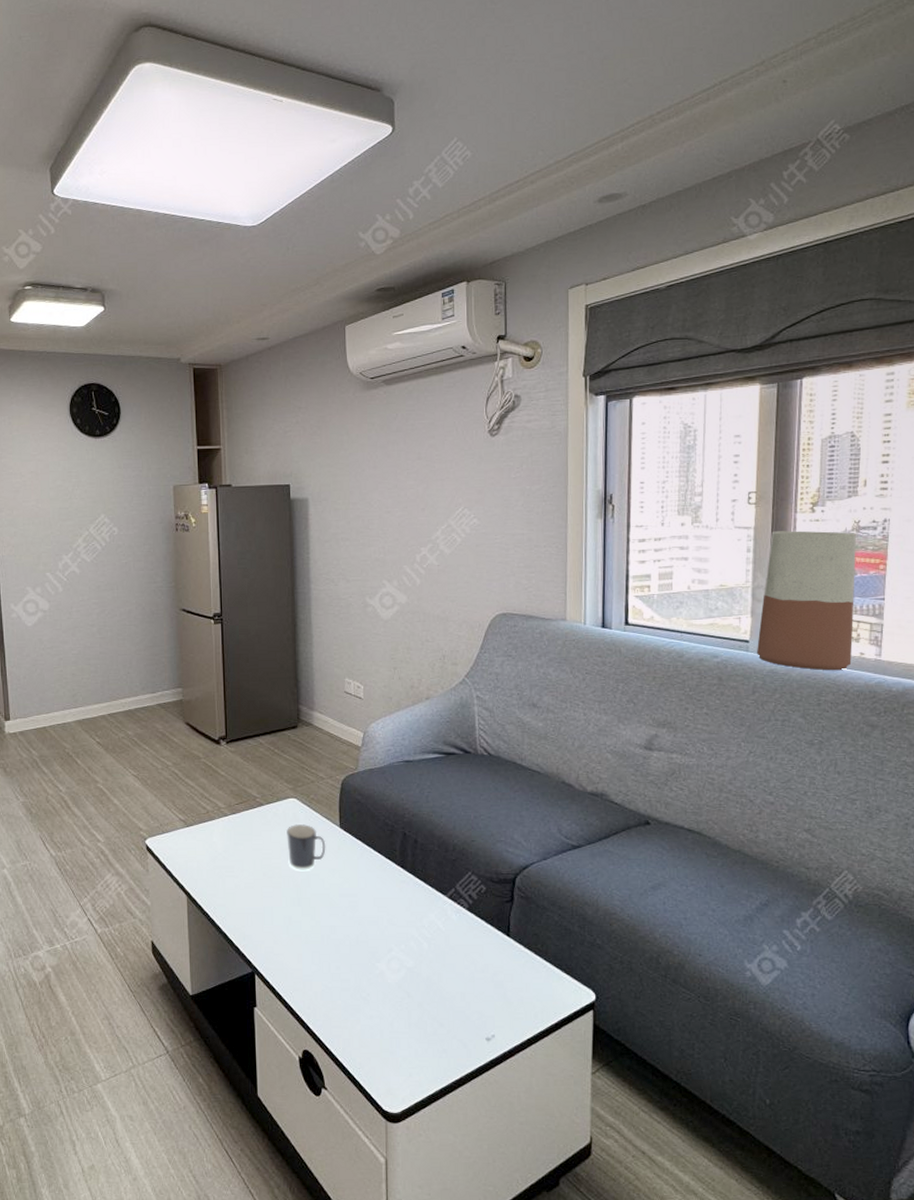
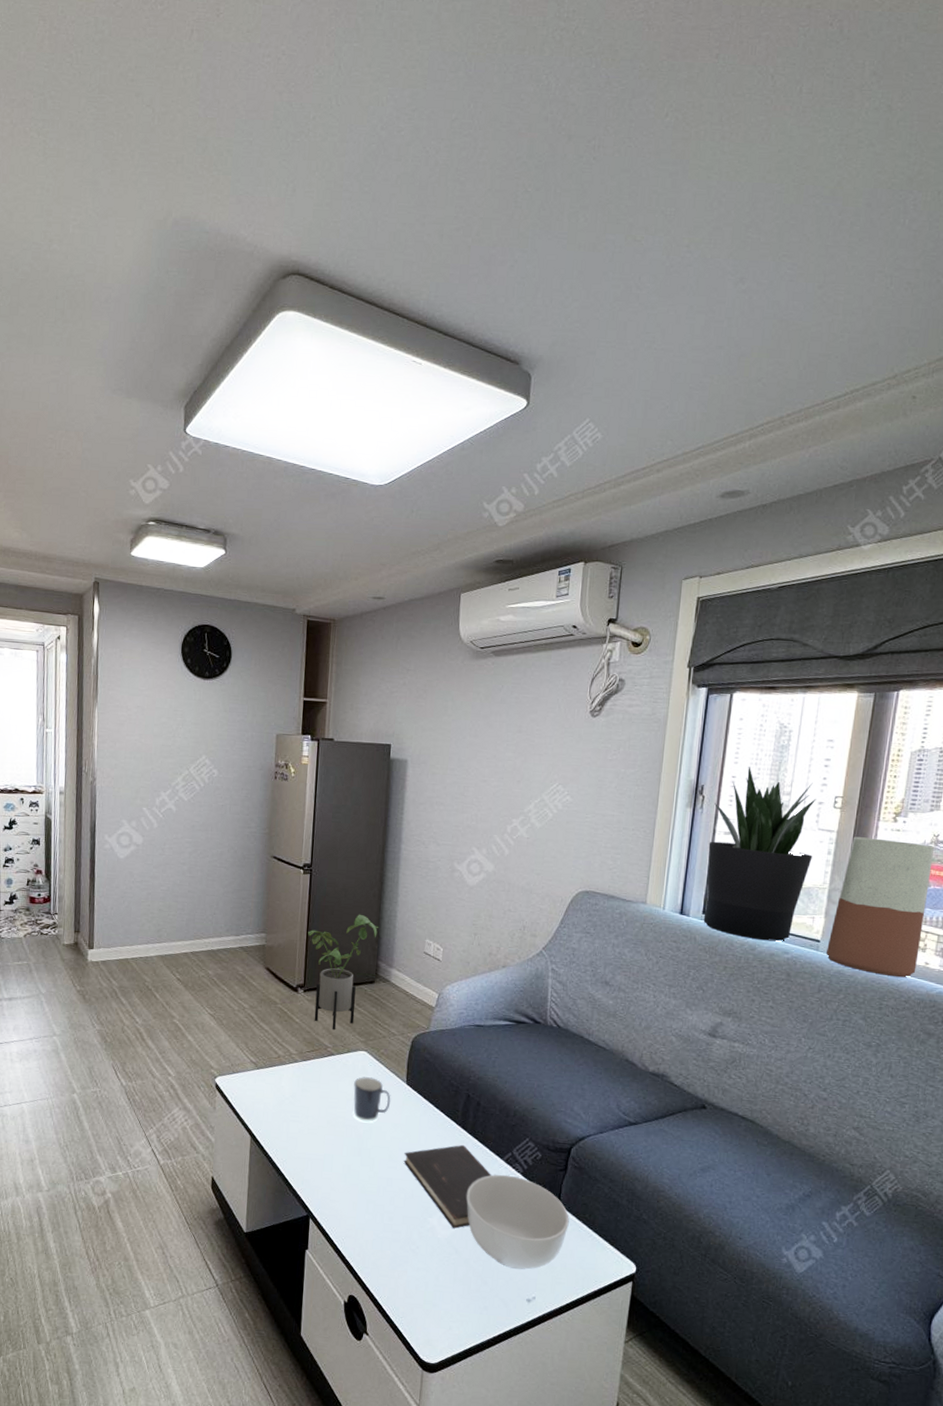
house plant: none [225,659,296,779] -> present [308,914,379,1029]
hardcover book: none [345,884,437,972] -> present [403,1144,492,1229]
bowl: none [412,911,521,1009] -> present [466,1174,569,1270]
planter: none [624,471,732,646] -> present [703,767,816,942]

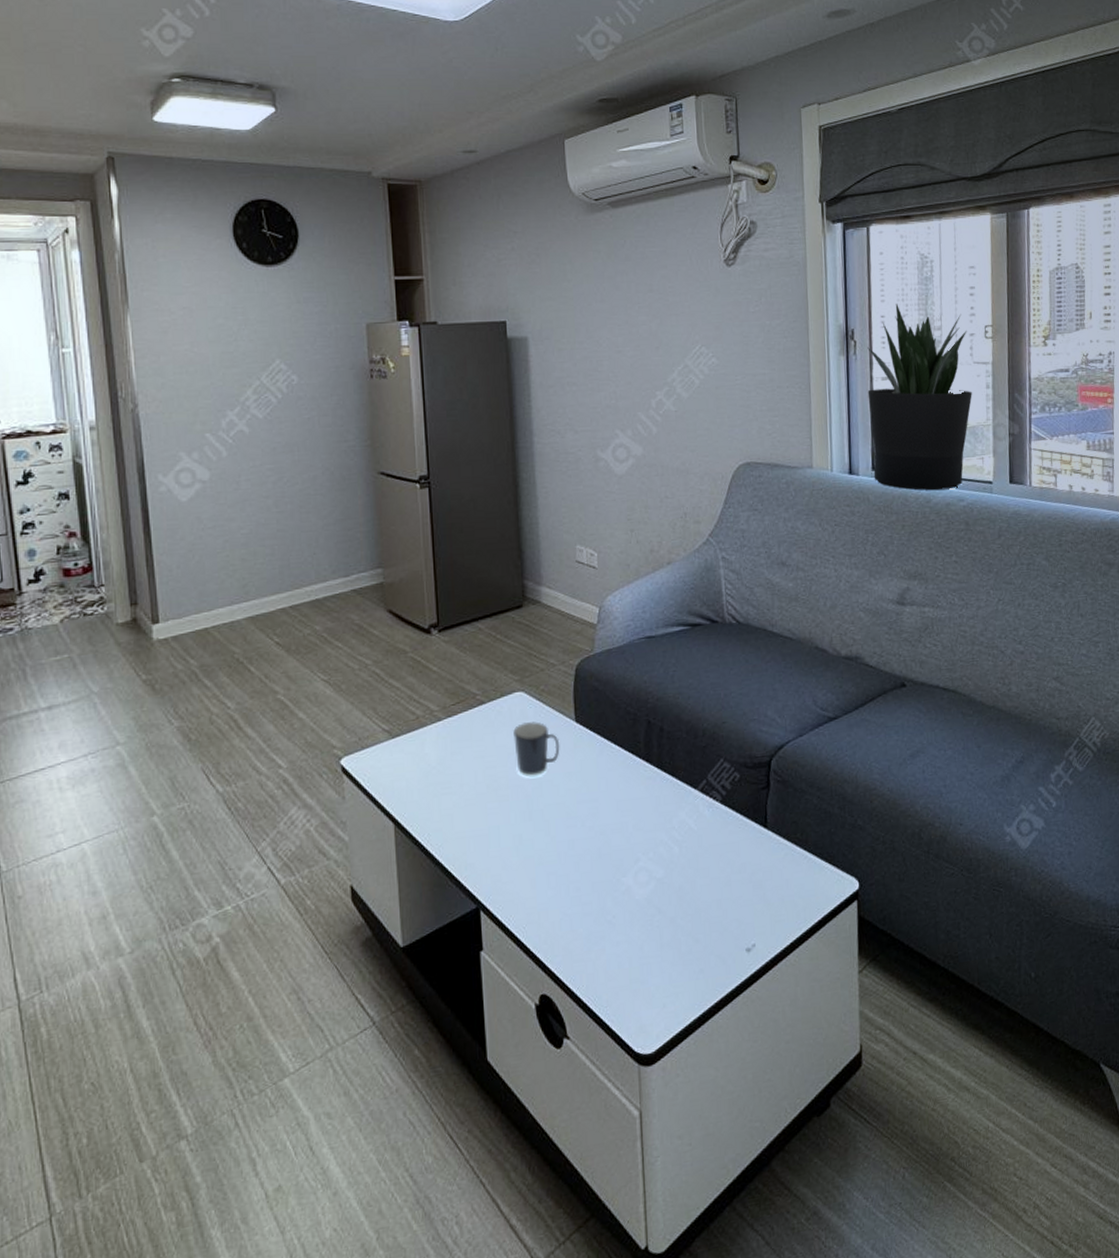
house plant: present [308,914,379,1029] -> none [434,527,520,672]
hardcover book: present [403,1144,492,1229] -> none [584,781,688,884]
bowl: present [466,1174,569,1270] -> none [661,806,780,917]
vase: present [826,836,935,977] -> none [1000,365,1088,509]

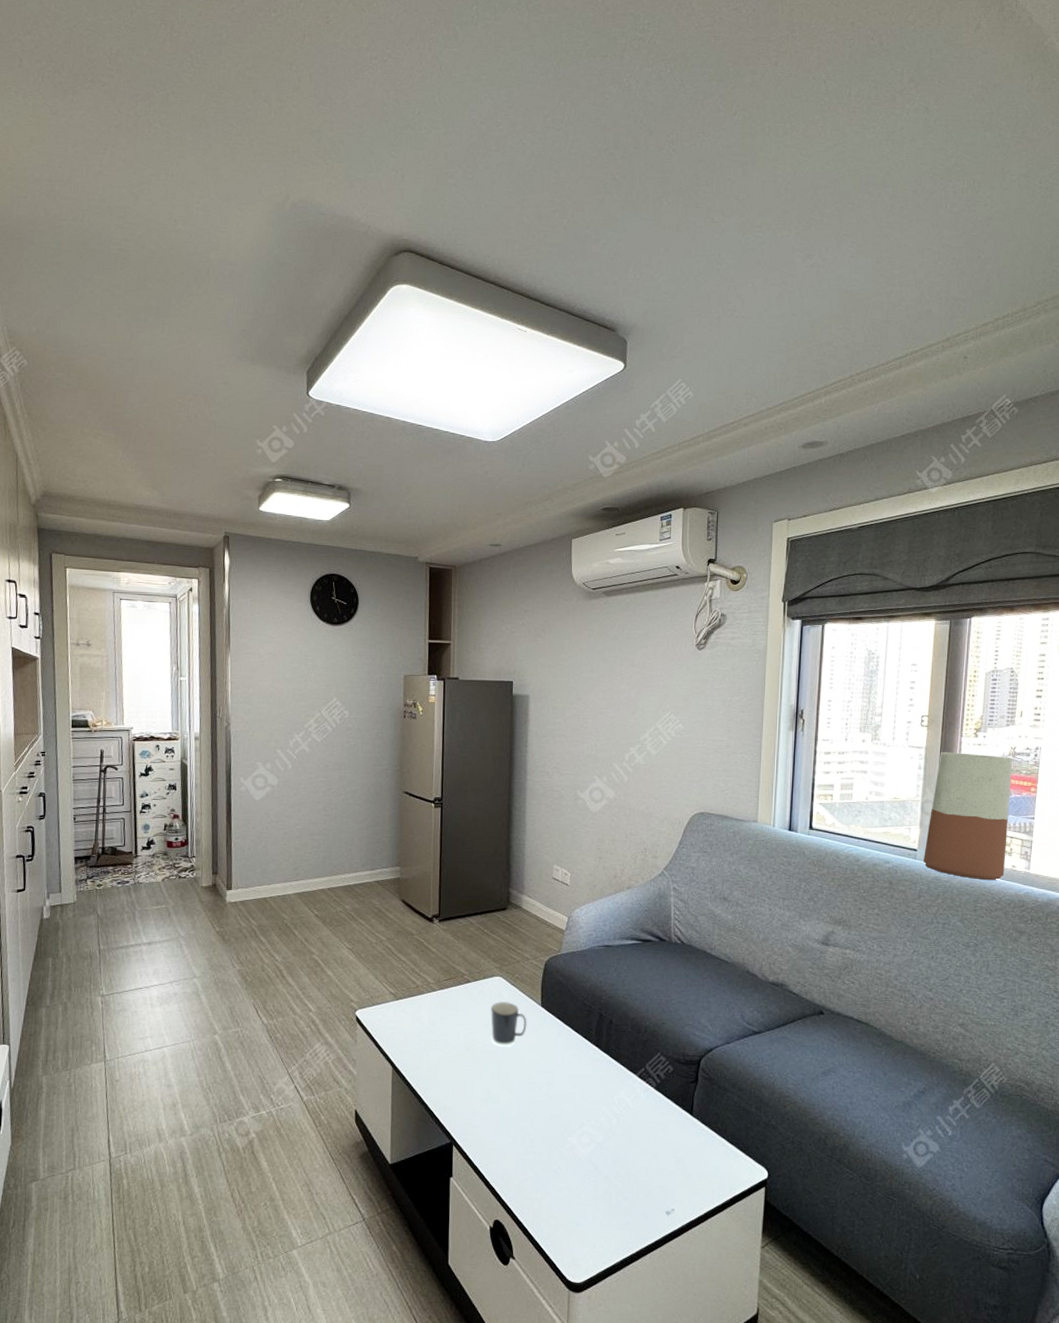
planter: present [867,304,972,491] -> none [810,691,905,852]
vase: none [1000,365,1088,509] -> present [924,752,1013,880]

